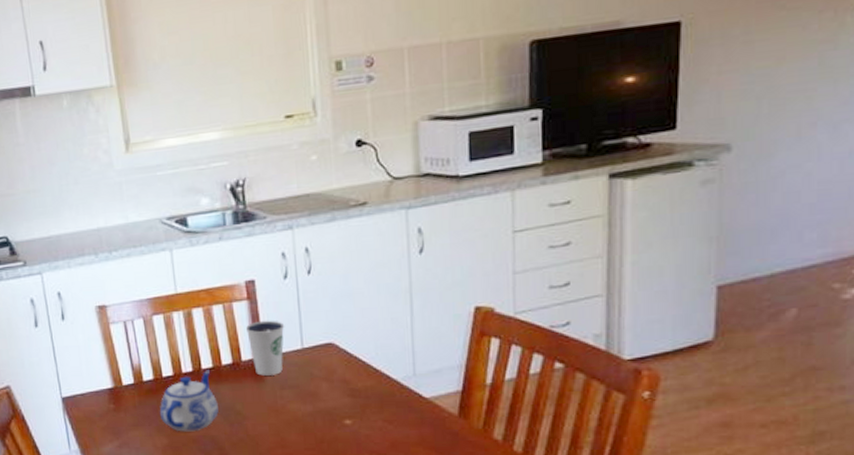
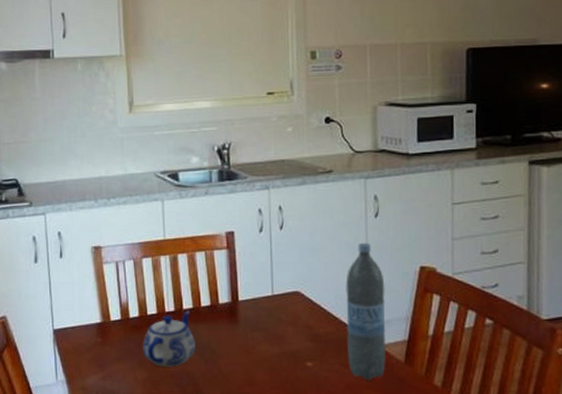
dixie cup: present [245,320,285,376] -> none [223,268,258,318]
water bottle: none [387,283,436,437] -> present [346,242,386,381]

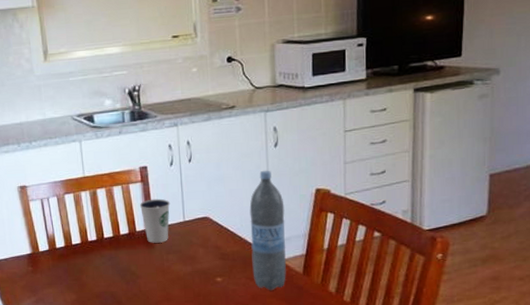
teapot: present [142,310,196,367] -> none [69,238,117,289]
dixie cup: none [223,268,258,318] -> present [139,198,171,243]

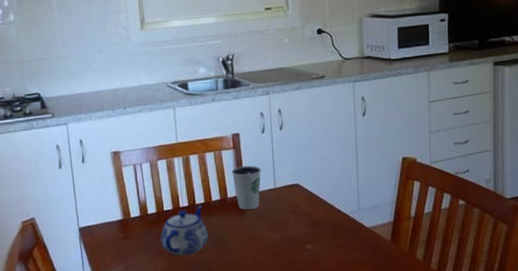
teapot: none [69,238,117,289] -> present [160,205,208,256]
water bottle: present [249,170,286,291] -> none [338,138,375,259]

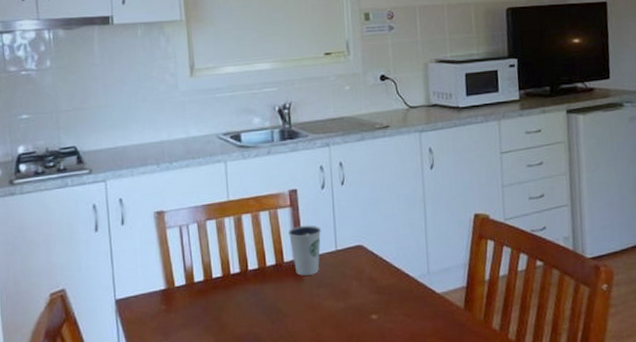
teapot: present [160,205,208,256] -> none [207,271,262,331]

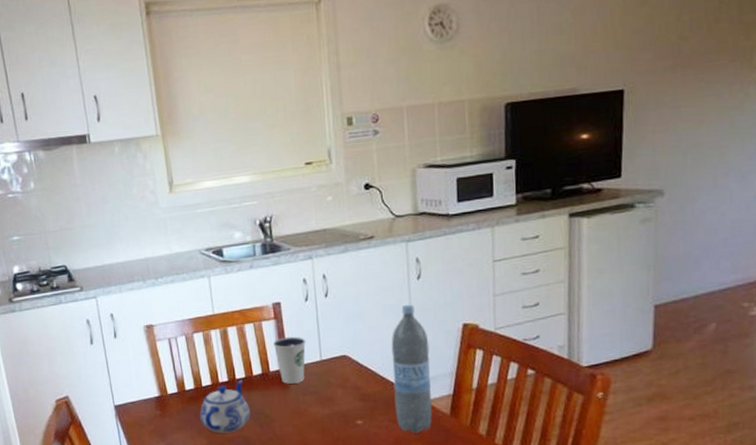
teapot: none [207,271,262,331] -> present [199,379,250,433]
water bottle: none [406,193,447,329] -> present [391,304,432,434]

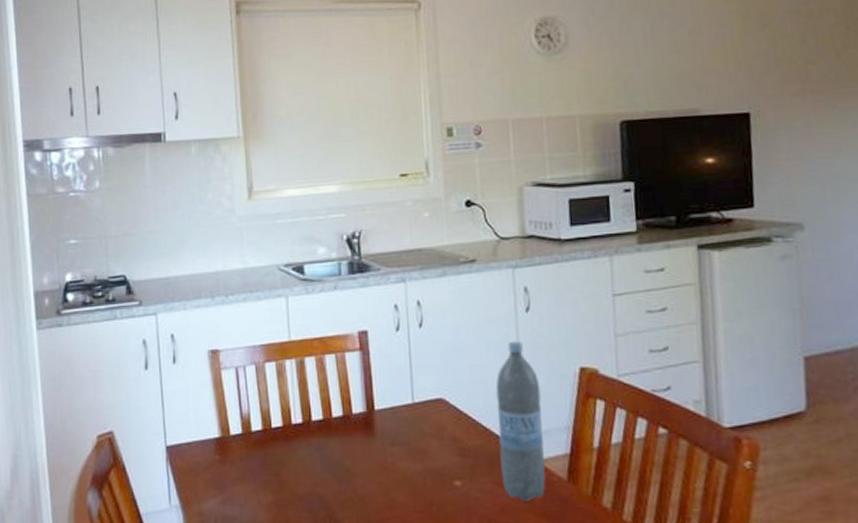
teapot: present [199,379,250,433] -> none [266,422,327,488]
dixie cup: present [272,336,306,384] -> none [357,372,396,430]

